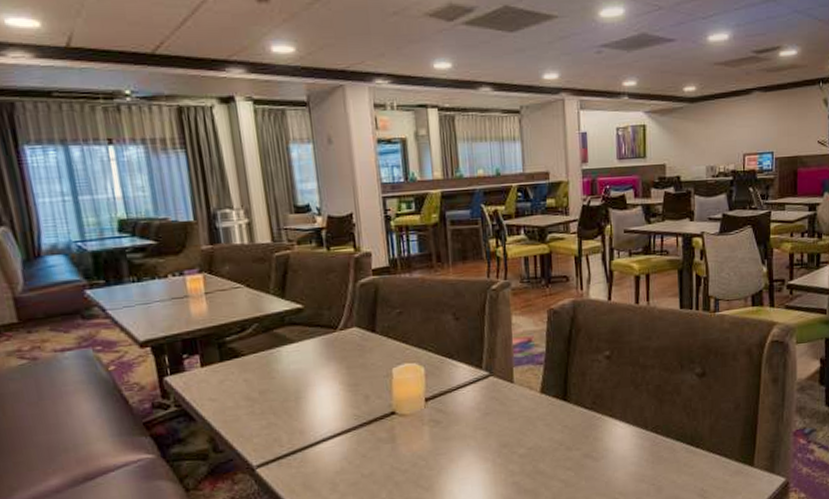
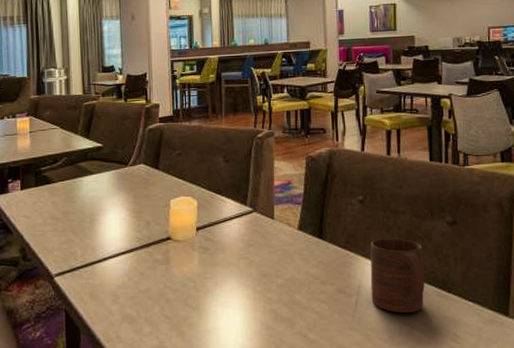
cup: none [617,395,674,473] -> present [370,238,426,314]

